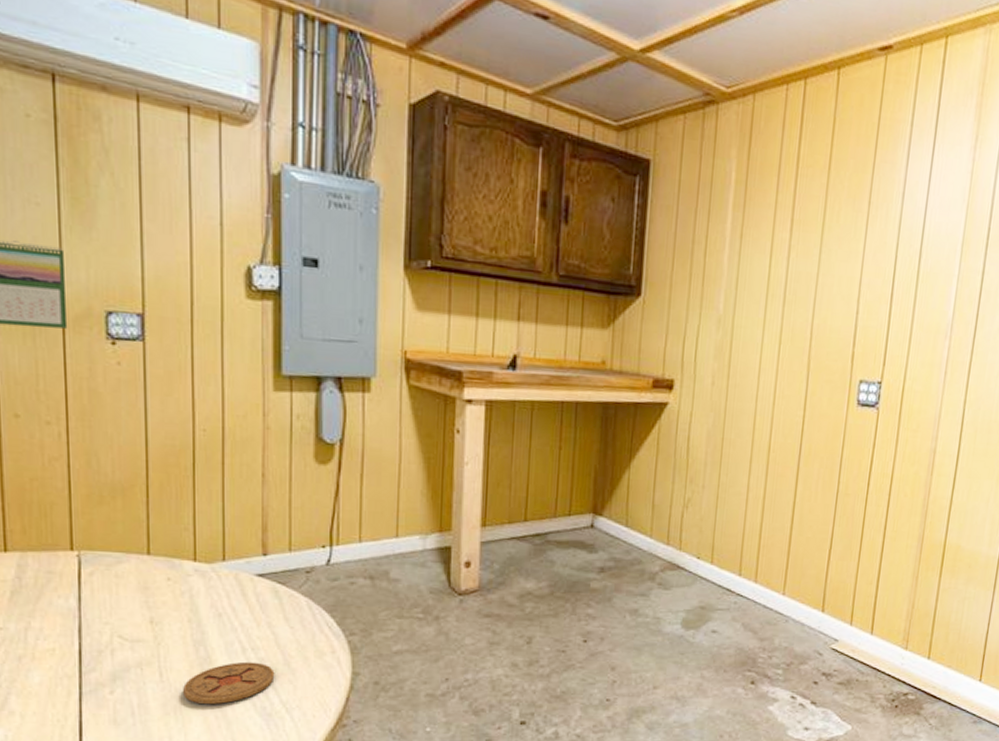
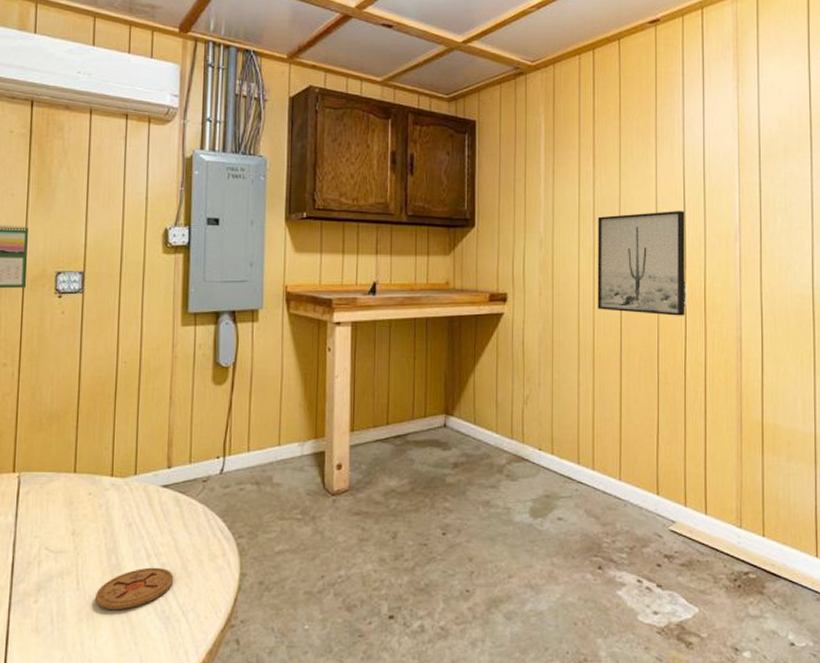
wall art: none [778,295,892,421] -> present [597,210,685,316]

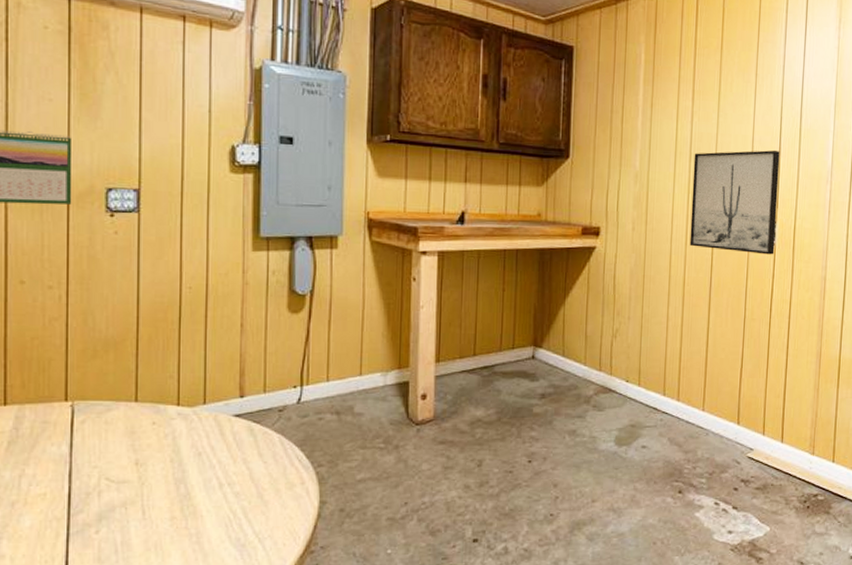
coaster: present [95,567,174,610] -> none [164,496,249,539]

